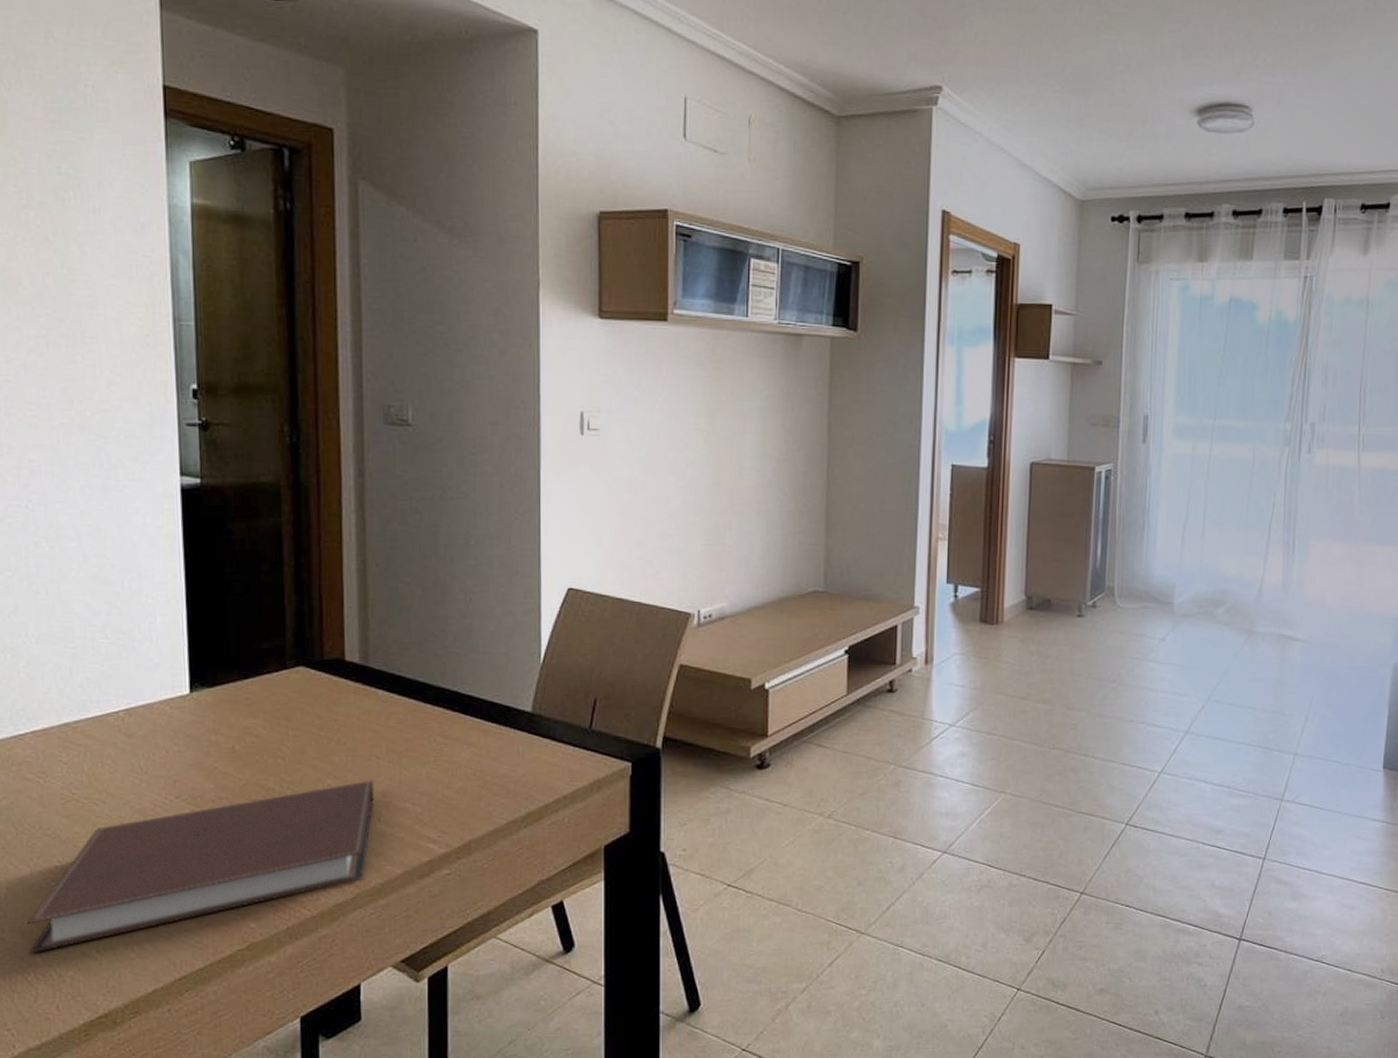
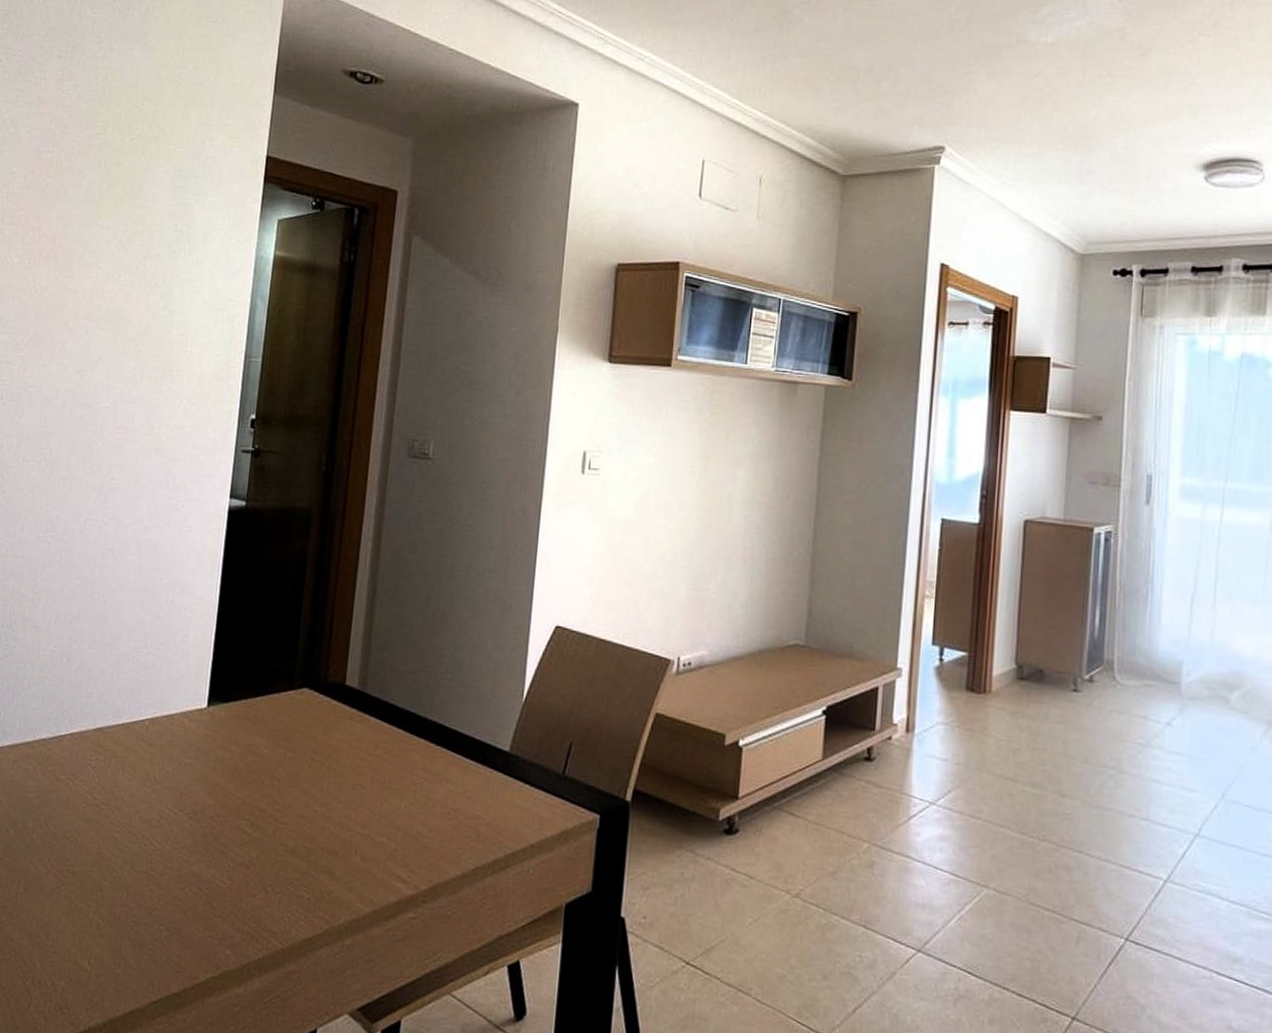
notebook: present [27,780,375,954] -> none [31,809,356,958]

